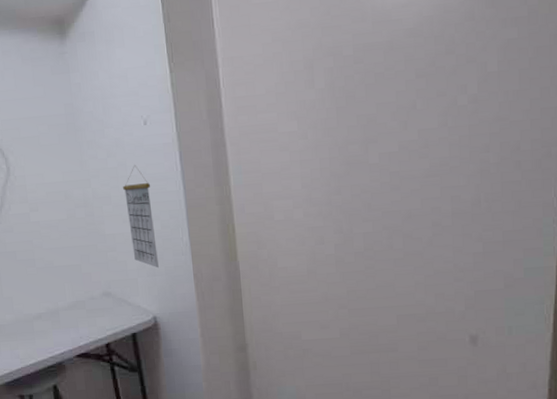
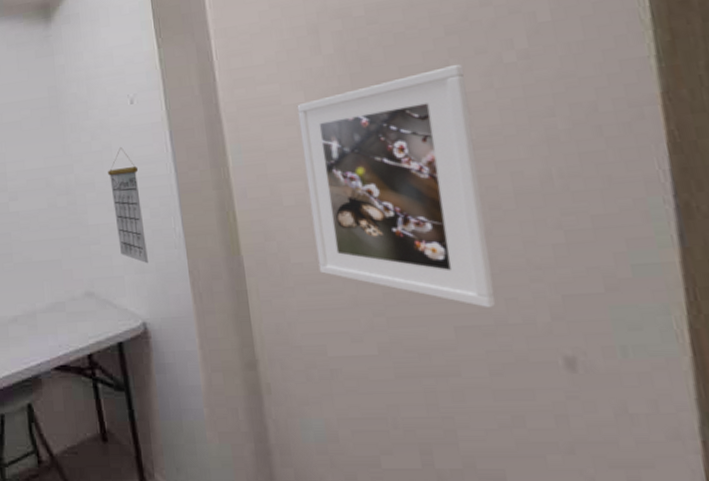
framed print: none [290,104,429,301] -> present [297,64,496,309]

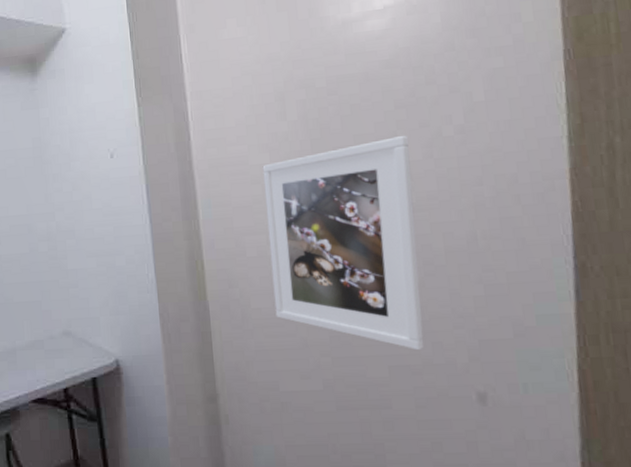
calendar: present [108,147,148,264] -> none [87,198,122,307]

